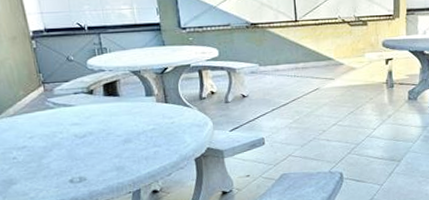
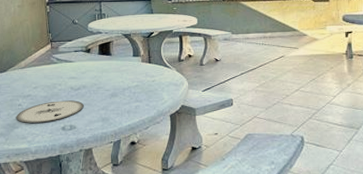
plate: none [11,149,93,178] -> present [16,100,84,123]

